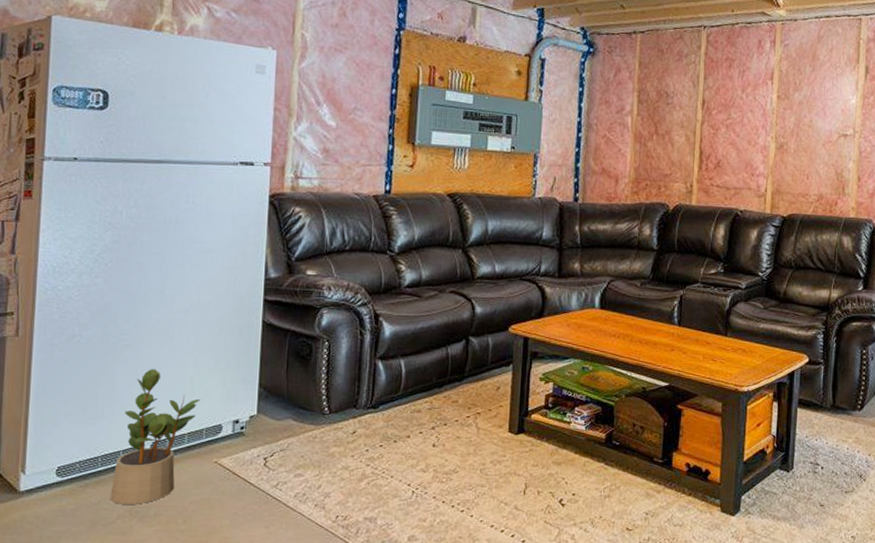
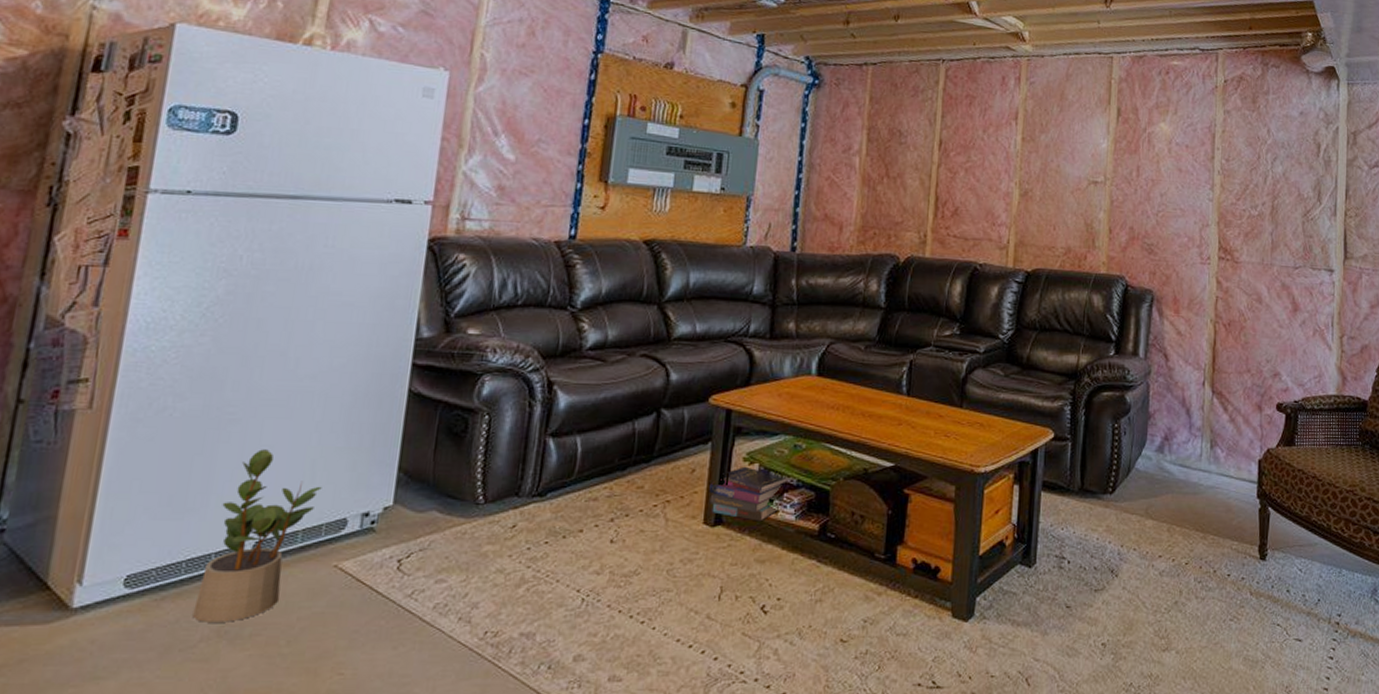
books: none [512,385,577,431] -> present [709,466,787,522]

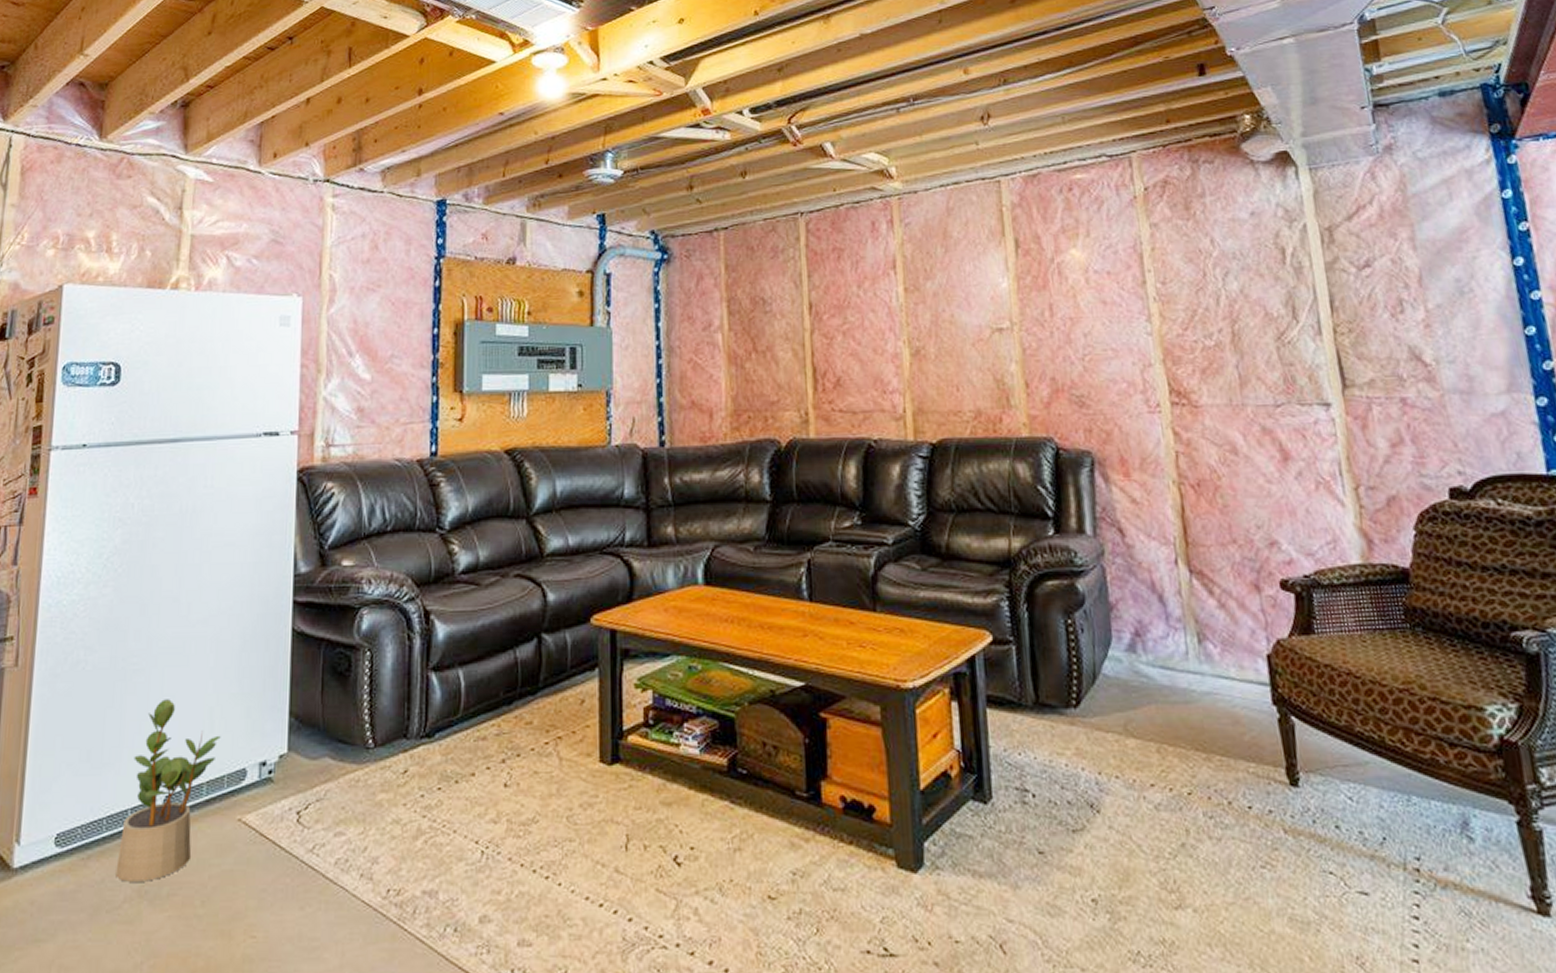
books: present [709,466,787,522] -> none [602,694,685,757]

